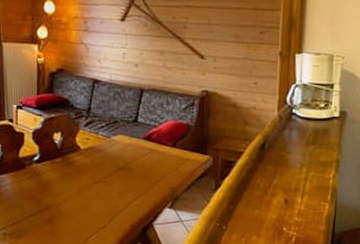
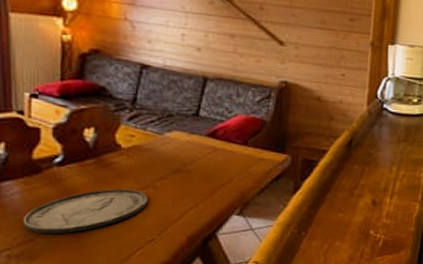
plate: none [13,182,100,218] -> present [22,188,148,233]

